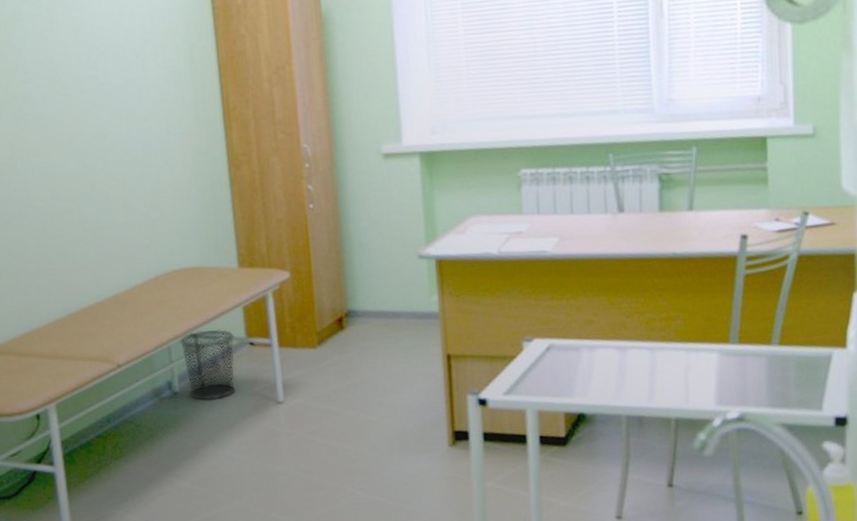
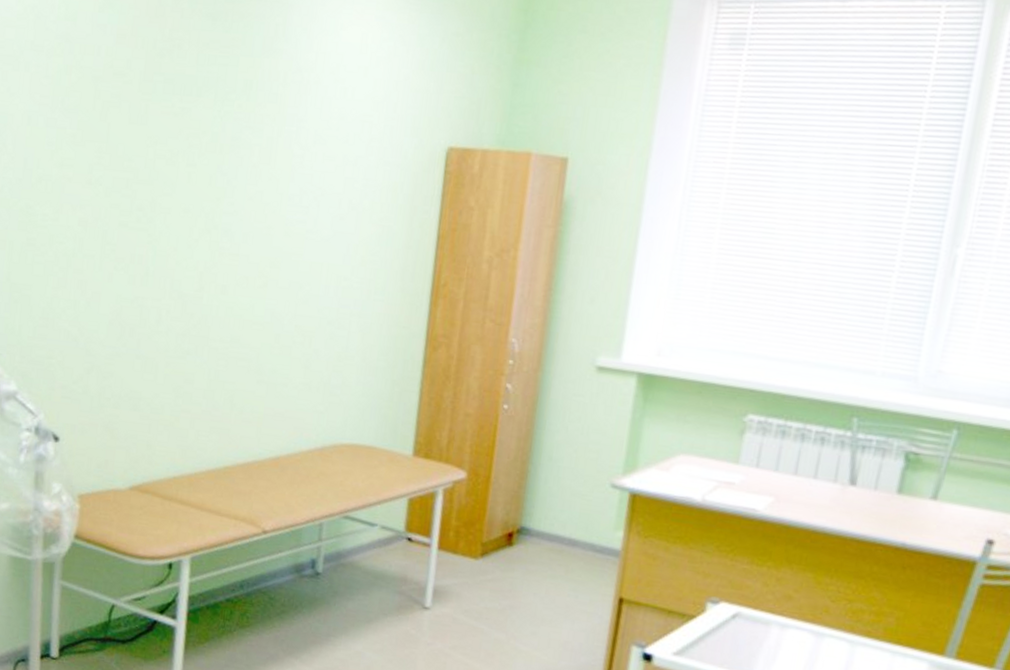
waste bin: present [180,329,236,401] -> none [332,513,393,590]

